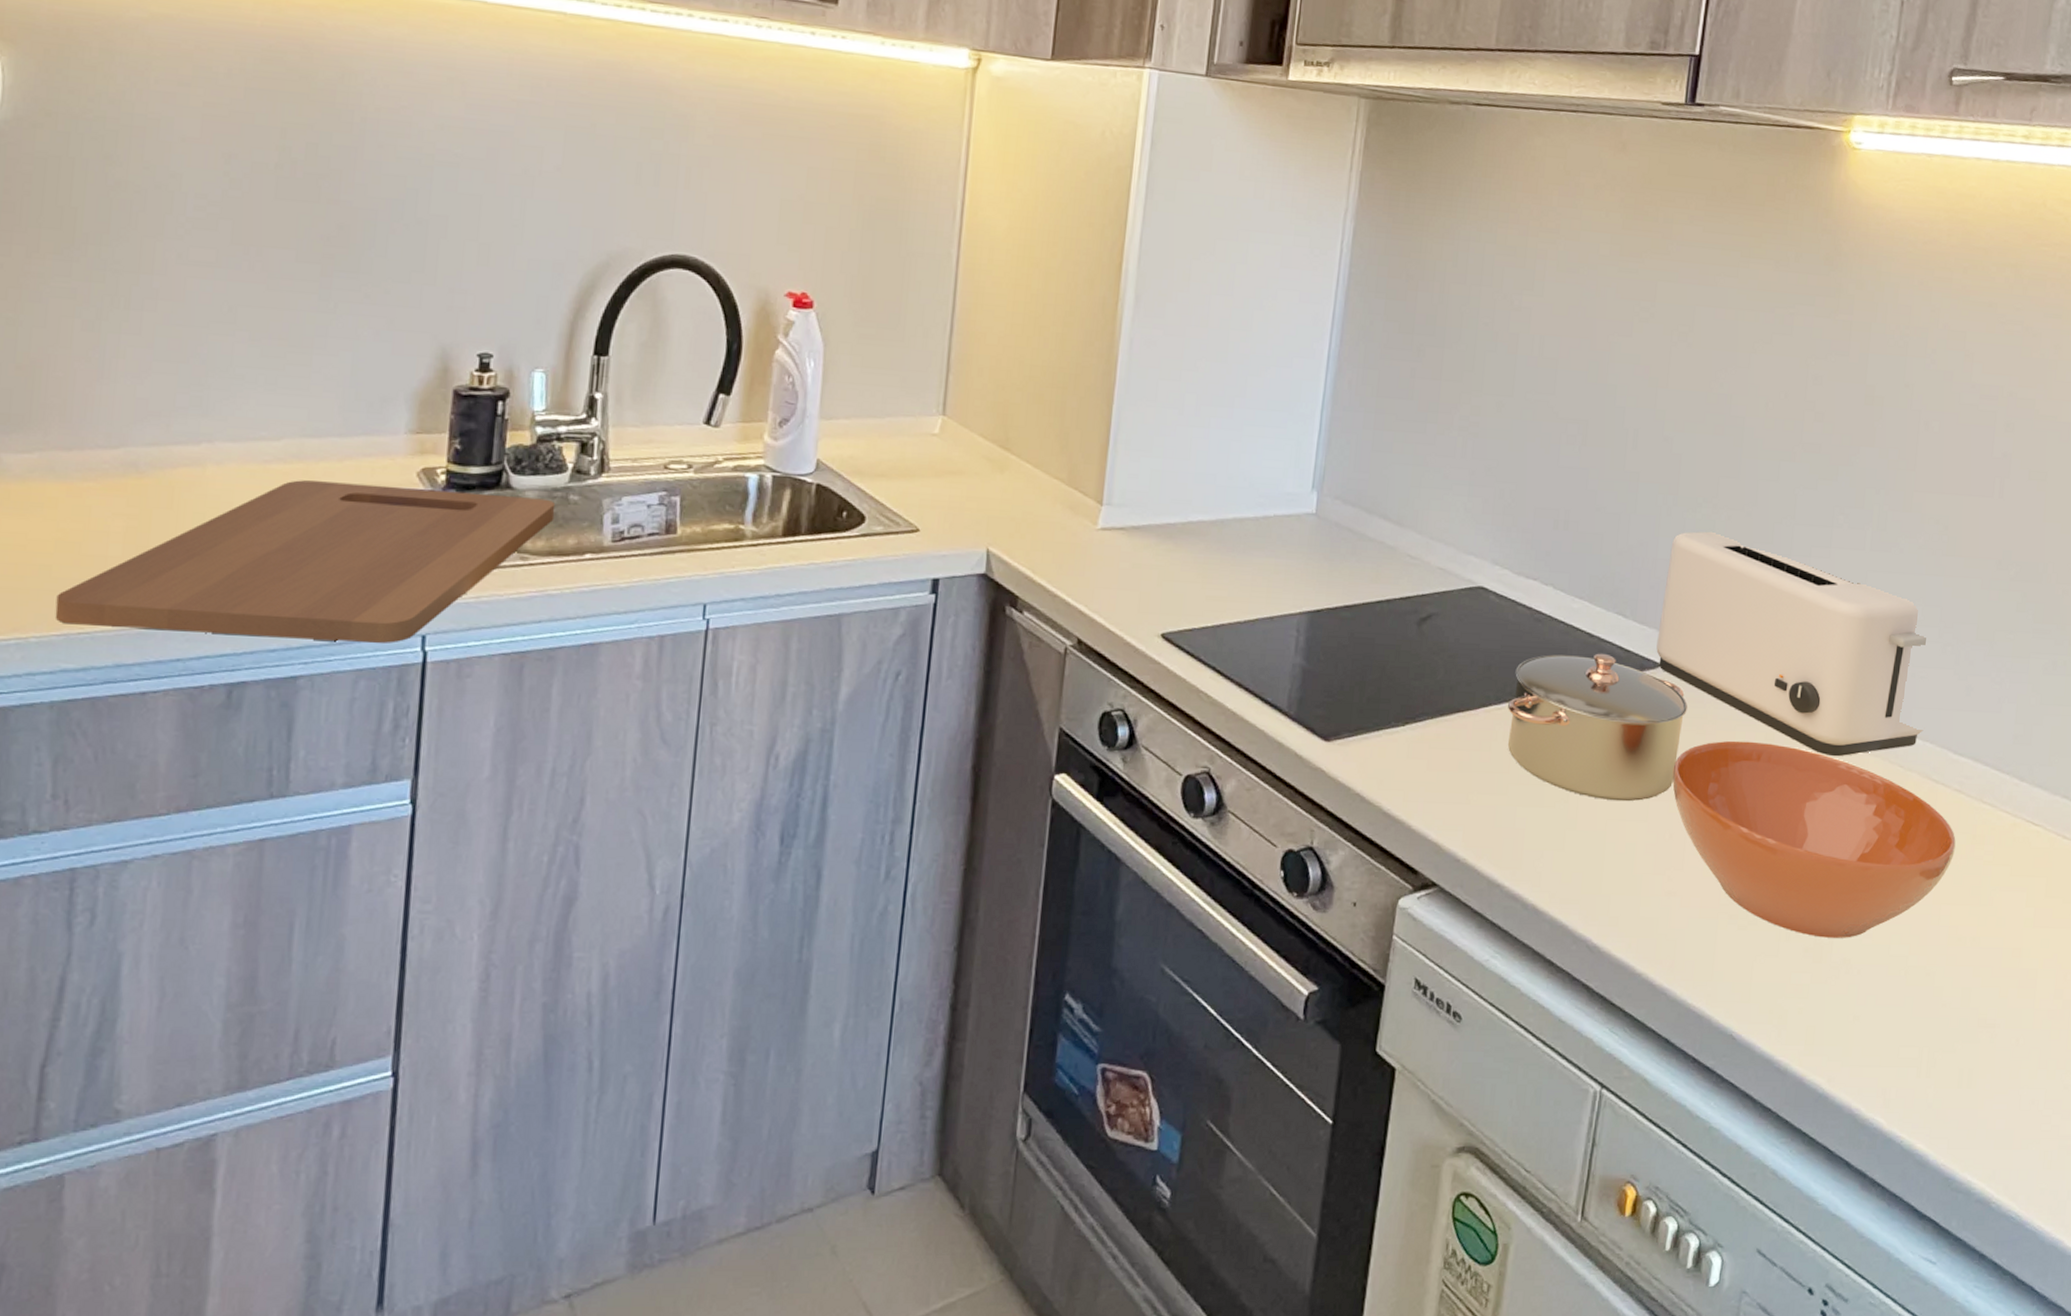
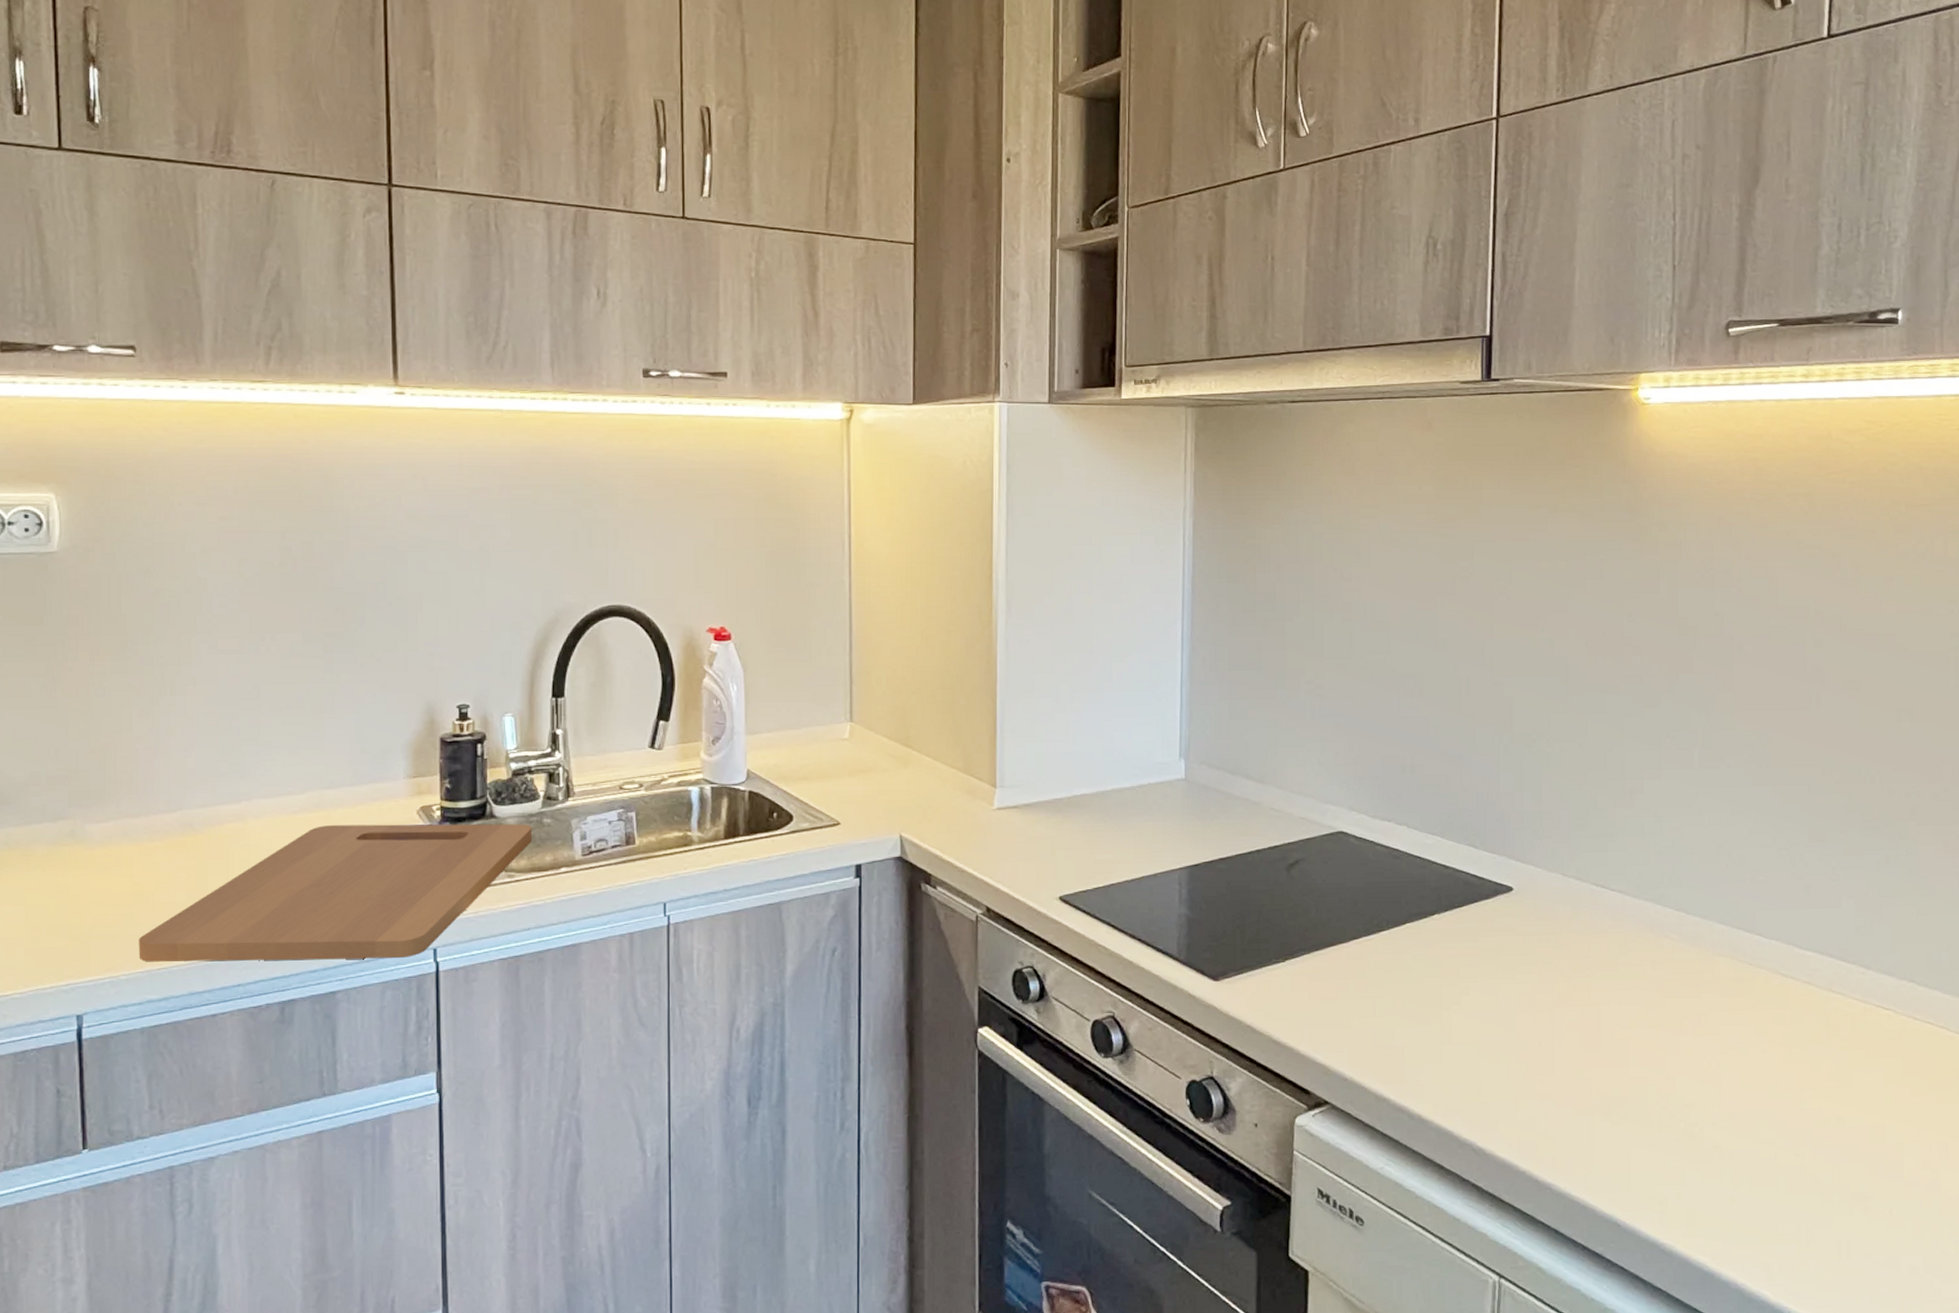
cooking pot: present [1508,653,1688,802] -> none [1377,882,1542,1016]
toaster: present [1656,531,1926,757] -> none [1508,763,1769,960]
bowl: present [1672,740,1956,938] -> none [1535,951,1810,1127]

